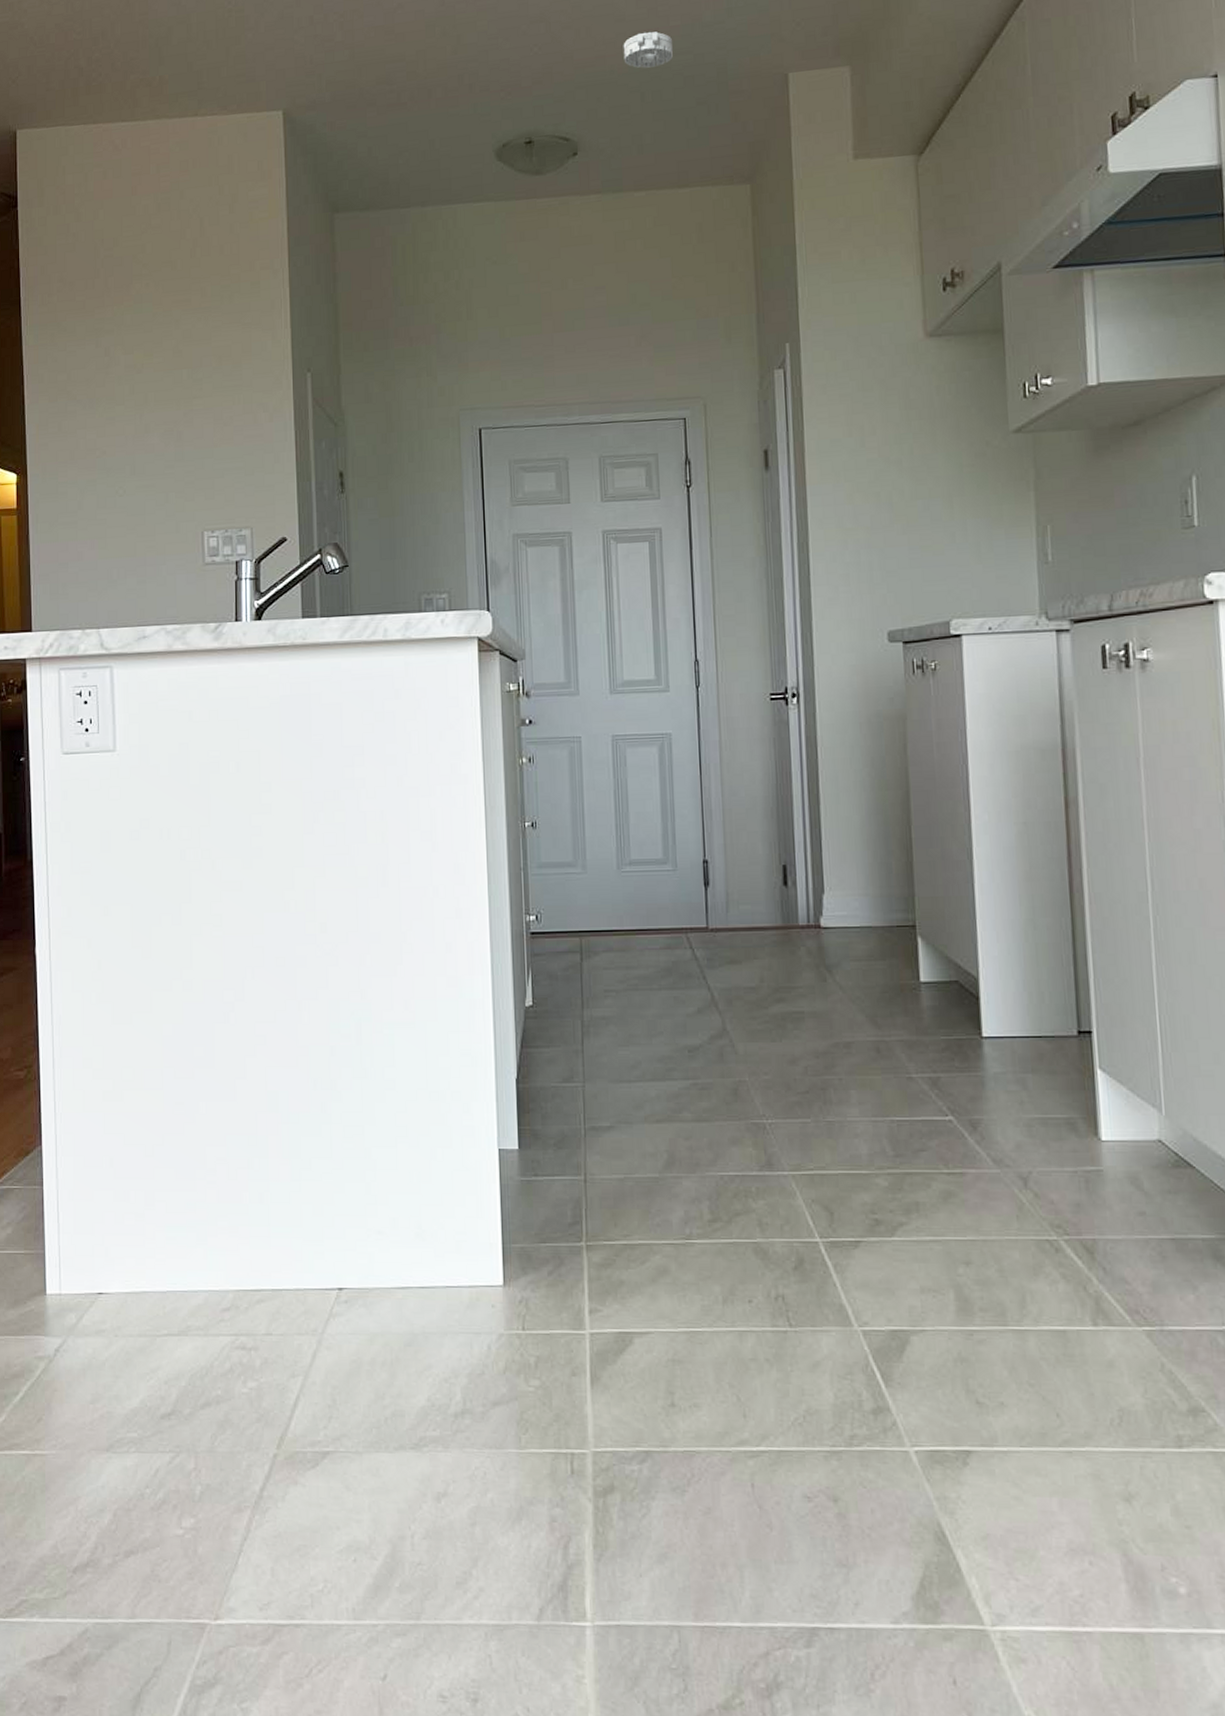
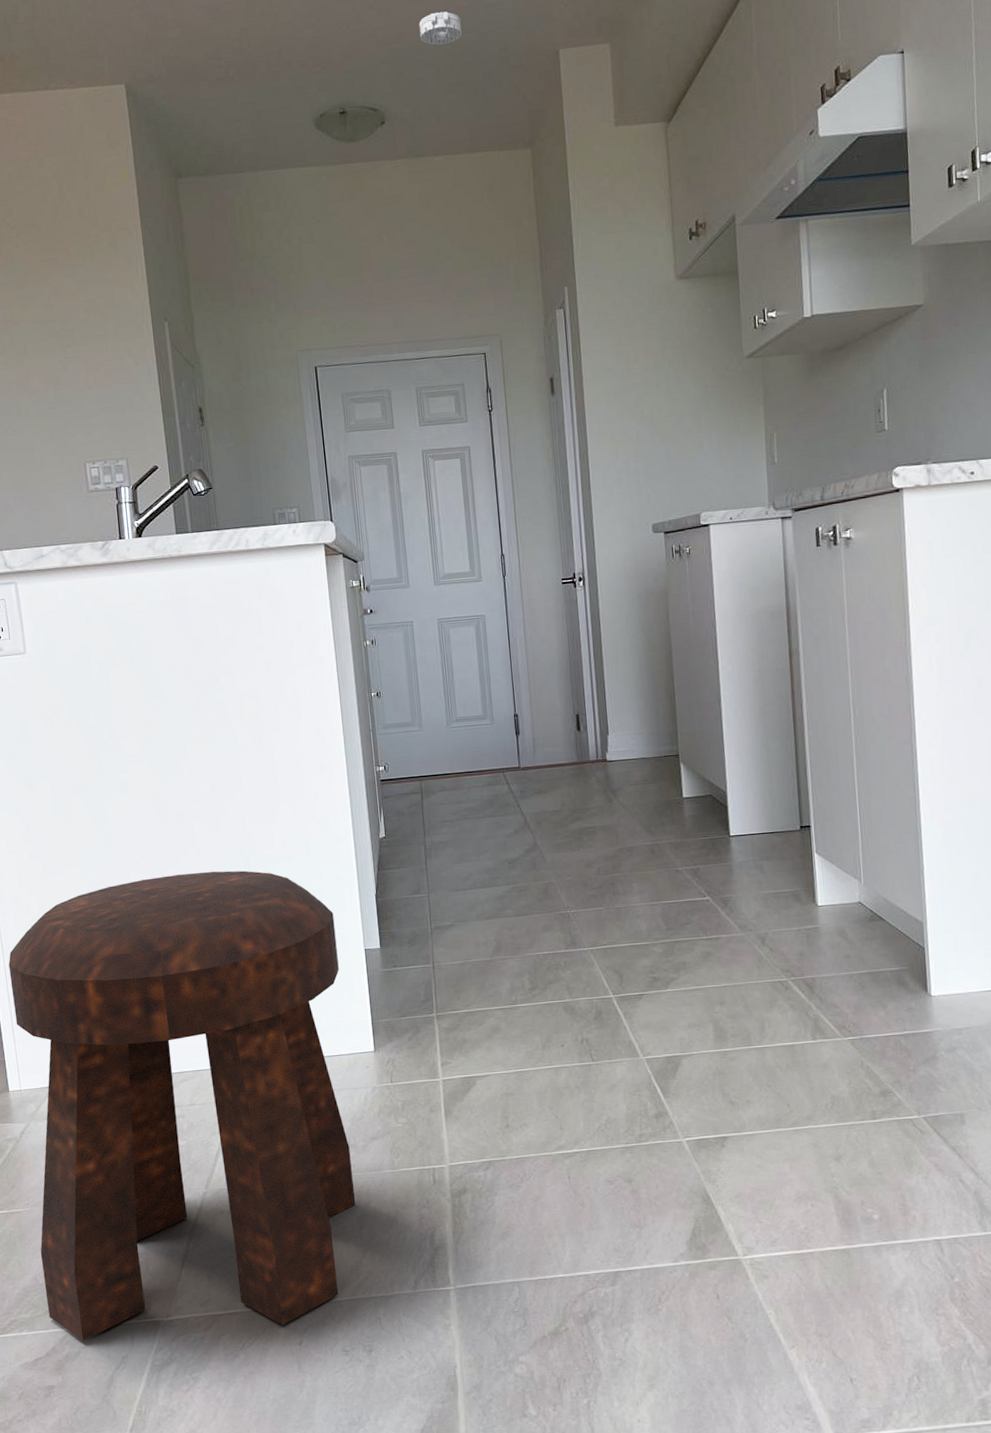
stool: none [61,1033,468,1650] -> present [8,870,356,1341]

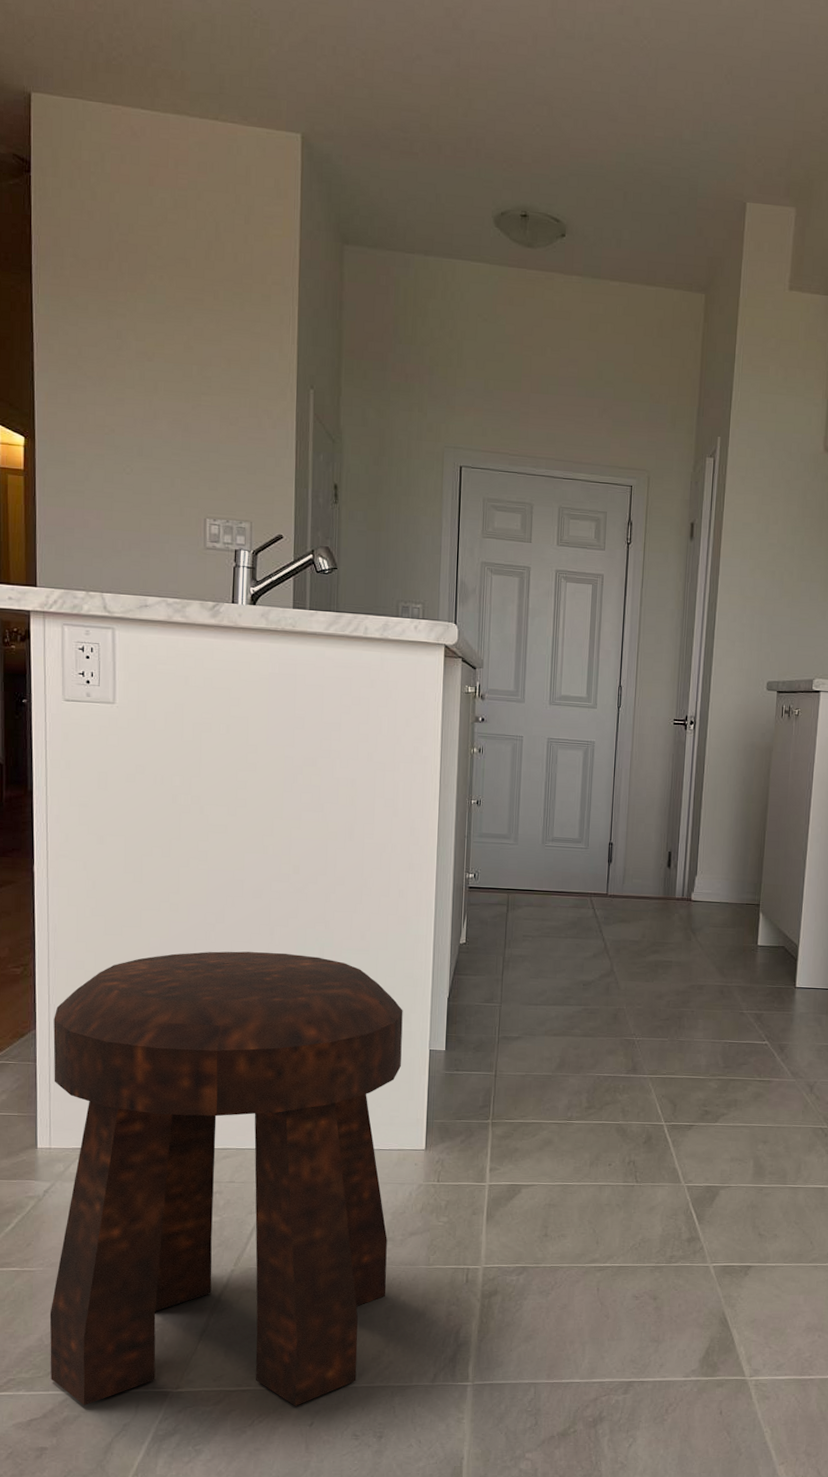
smoke detector: present [419,11,462,45] -> none [612,136,655,171]

